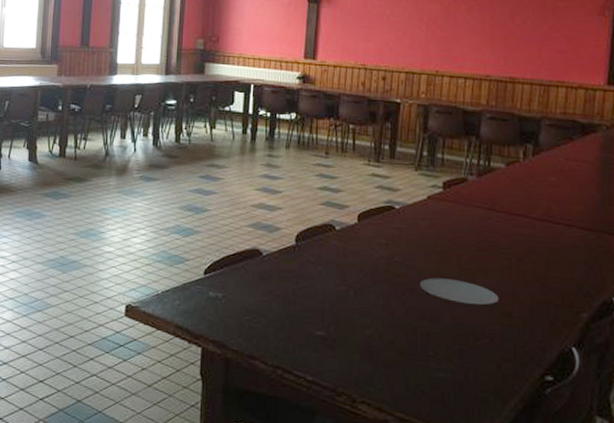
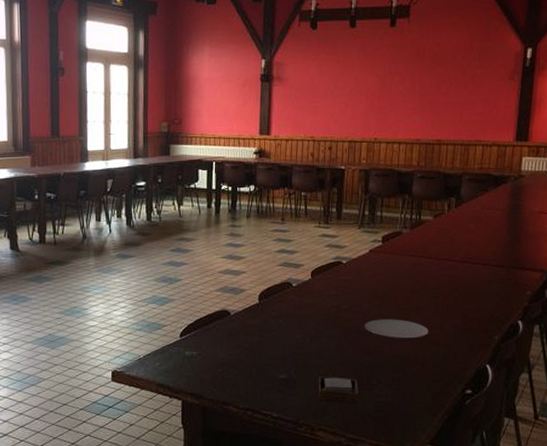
napkin holder: none [362,338,412,377] -> present [318,376,359,404]

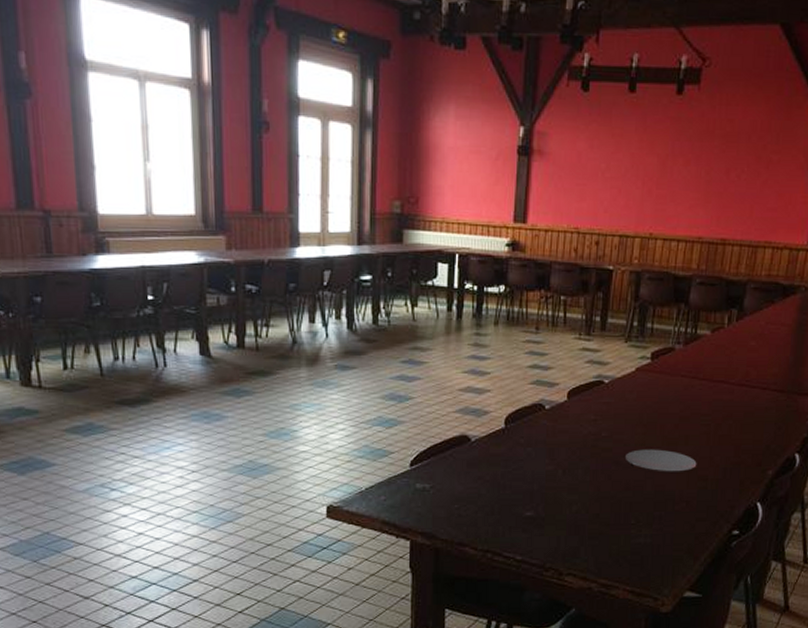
napkin holder: present [318,376,359,404] -> none [569,514,615,546]

